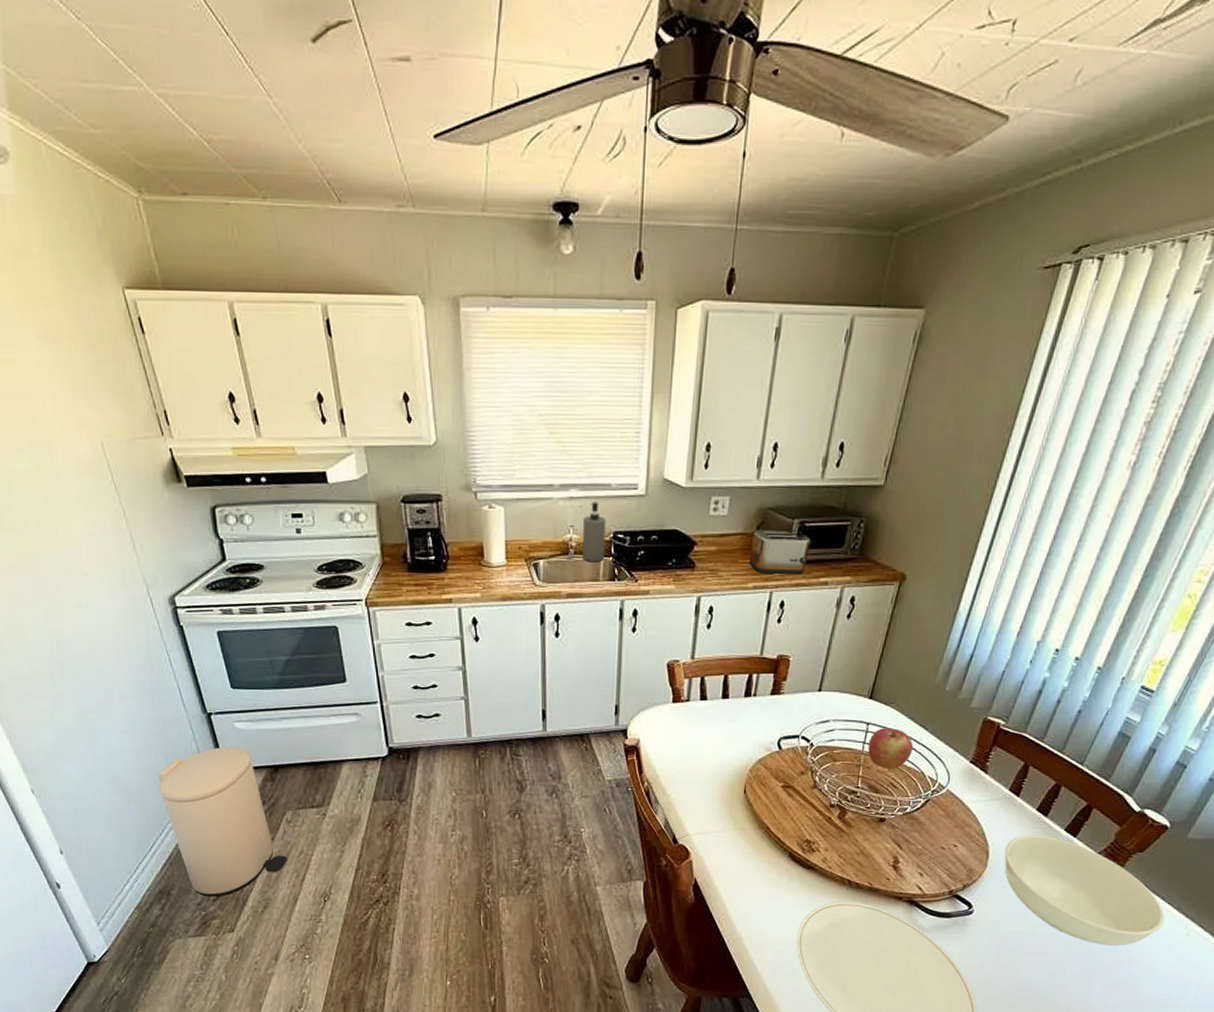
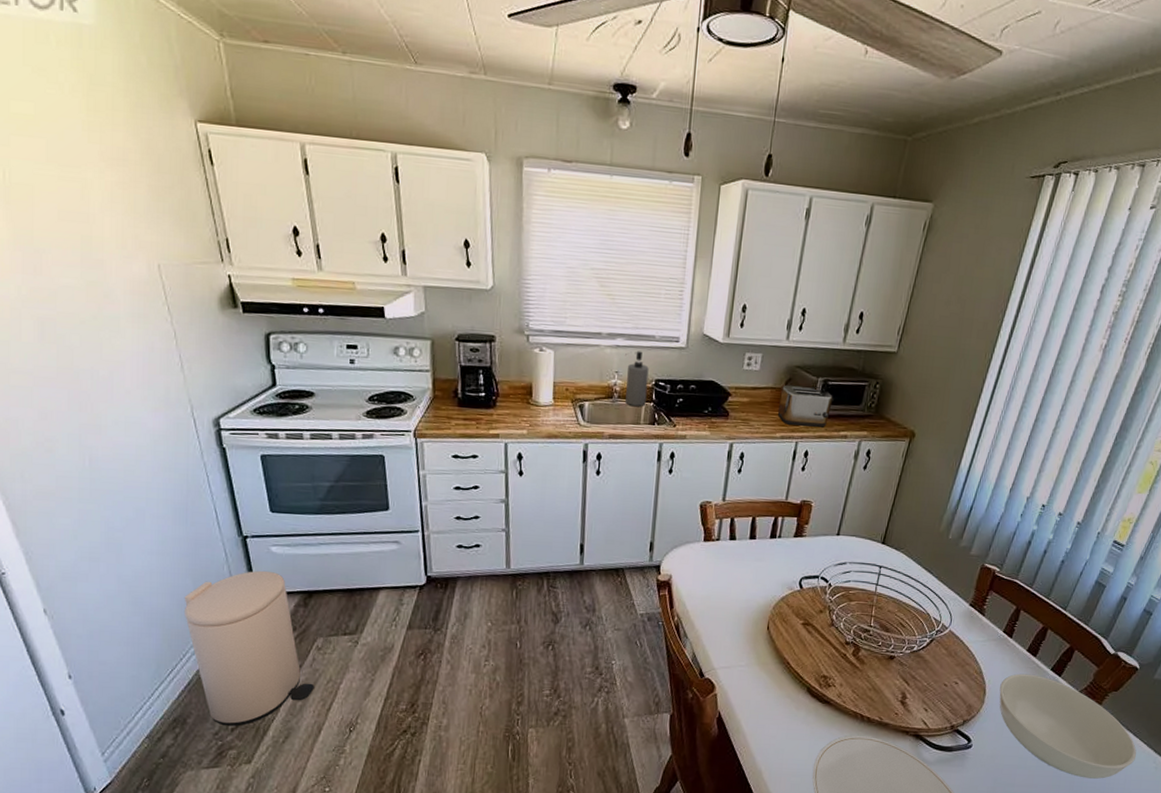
apple: present [867,728,913,769] -> none [880,571,920,609]

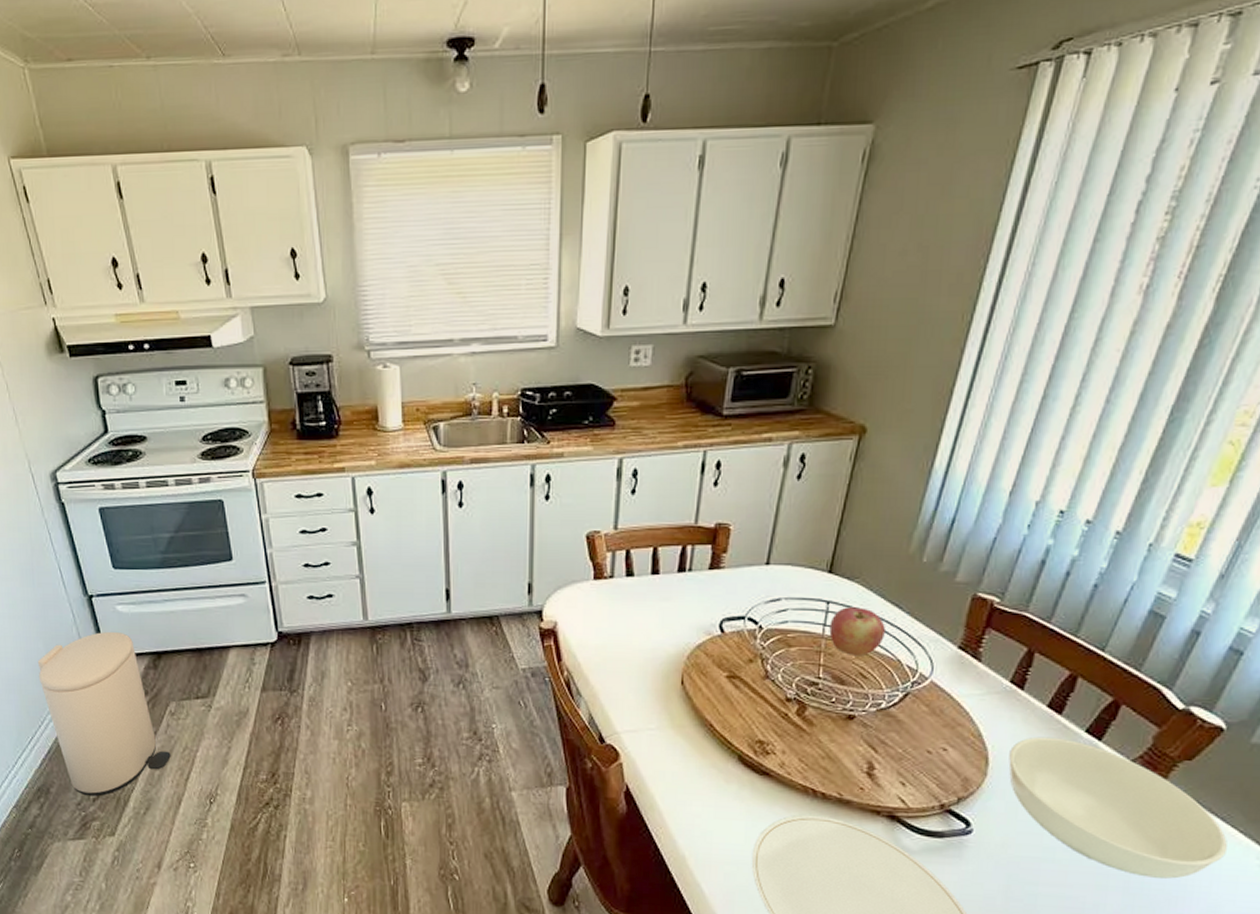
soap dispenser: present [625,351,649,406] -> none [483,356,513,422]
toaster: present [777,384,834,427] -> none [677,380,751,430]
apple: none [880,571,920,609] -> present [829,607,885,656]

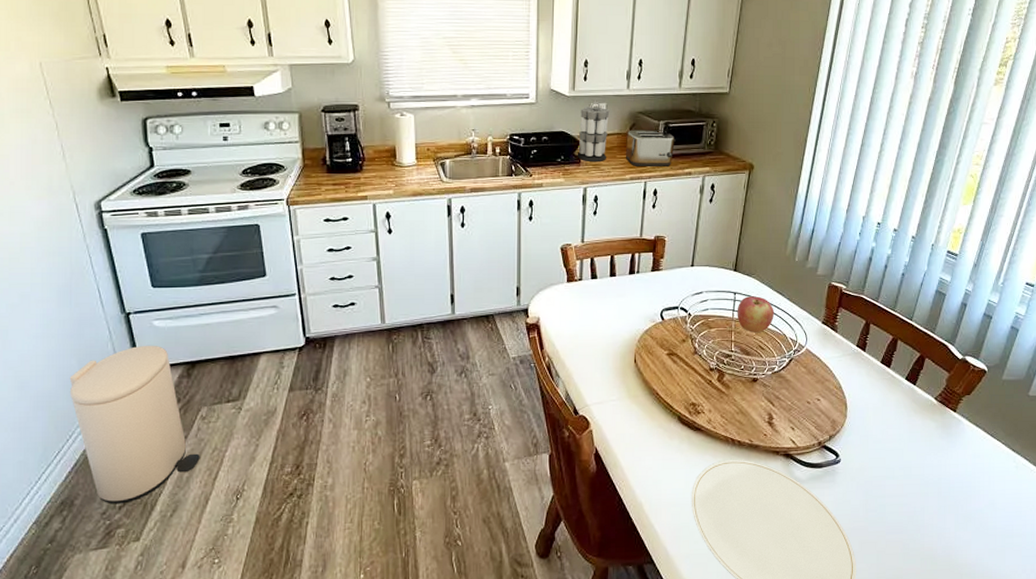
spice rack: none [610,343,658,425] -> present [577,102,610,163]
toaster: none [677,380,751,430] -> present [625,130,676,166]
bowl: present [1008,736,1228,879] -> none [860,385,997,483]

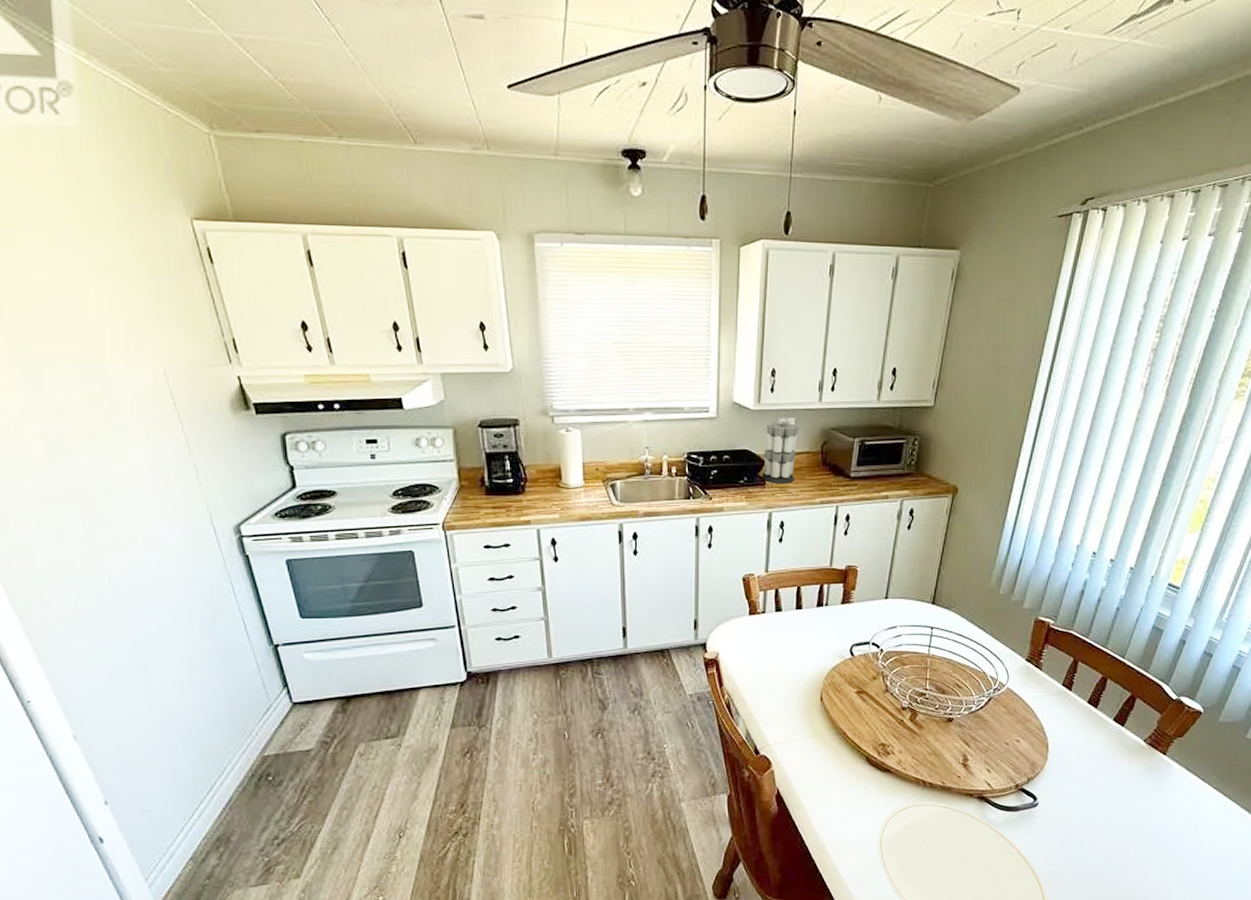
pedal bin: present [69,345,200,504] -> none [217,678,360,841]
toaster: present [625,130,676,166] -> none [815,448,872,489]
apple: present [737,296,774,332] -> none [933,631,974,670]

